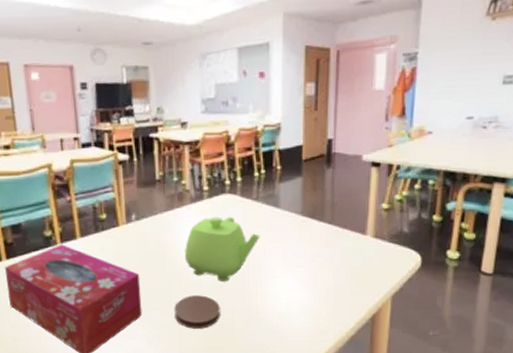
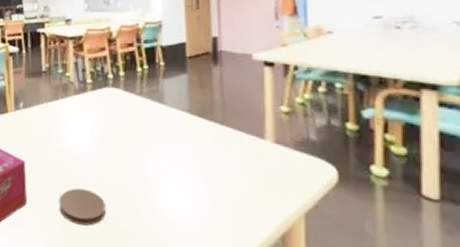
teapot: present [185,216,260,282] -> none [69,109,146,178]

